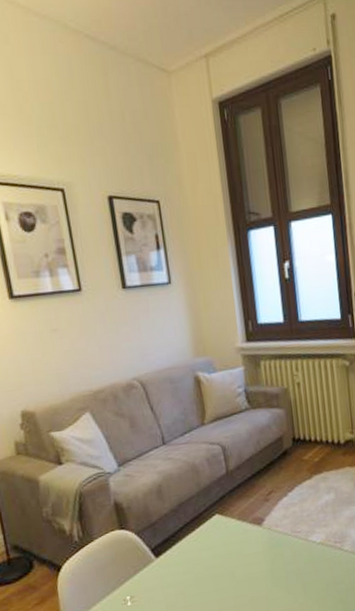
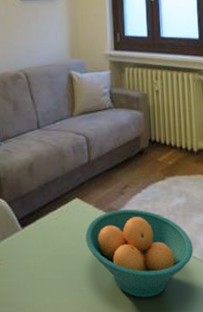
fruit bowl: none [229,513,345,602] -> present [85,210,193,298]

